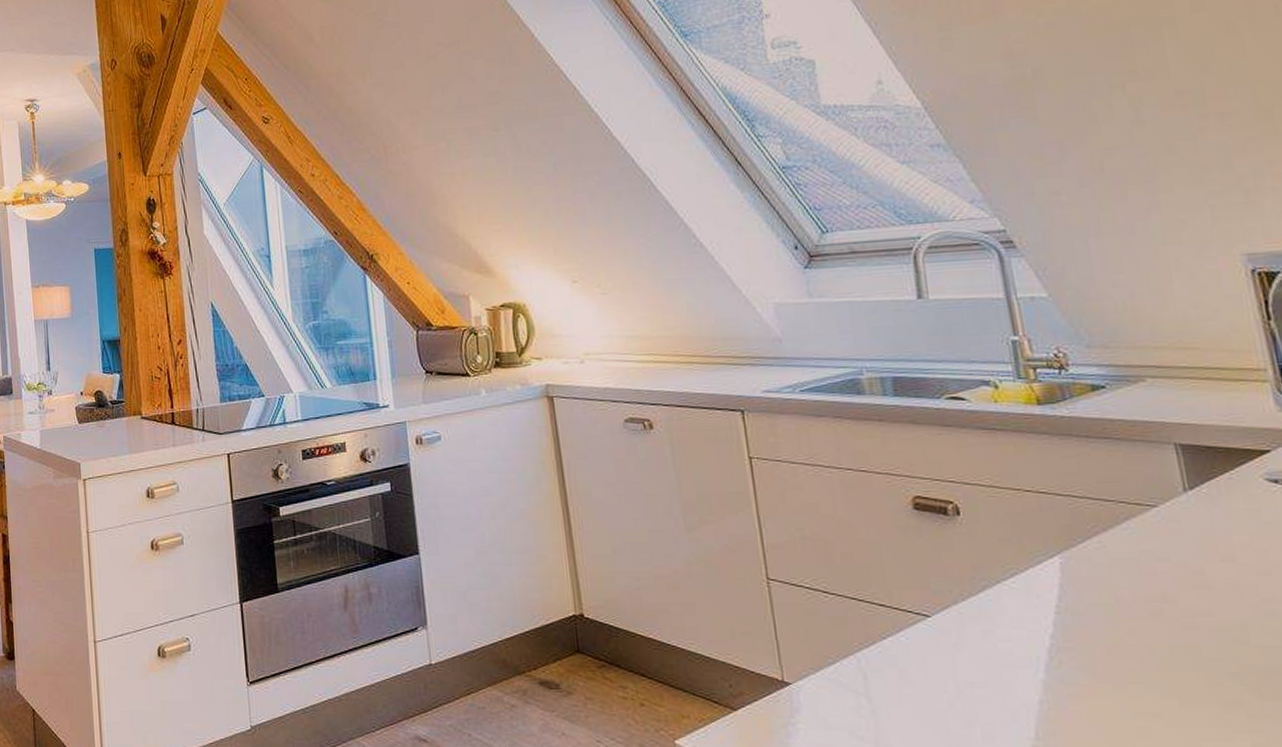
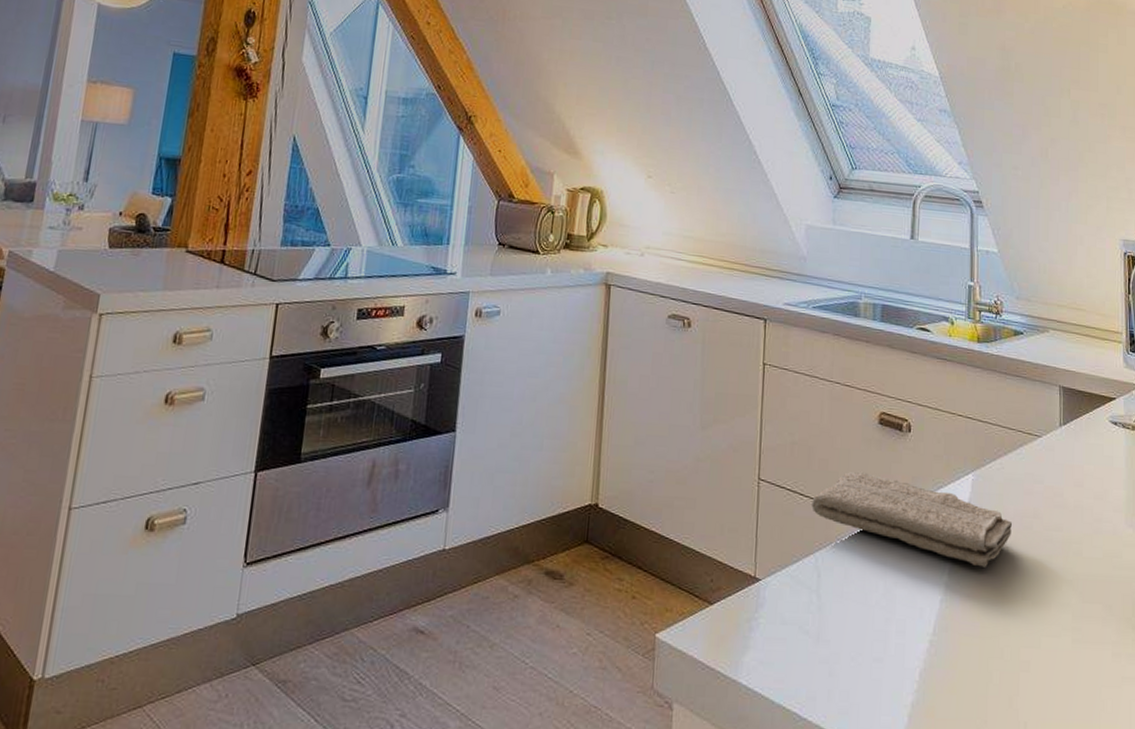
washcloth: none [840,563,1132,662] -> present [812,471,1013,567]

